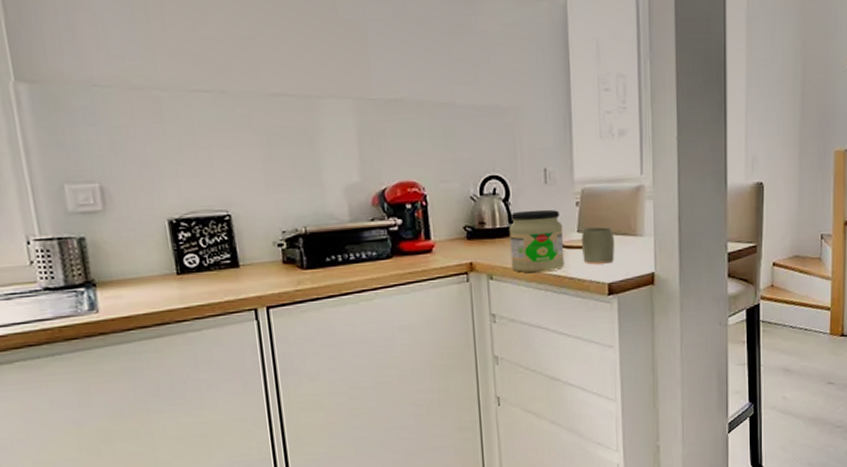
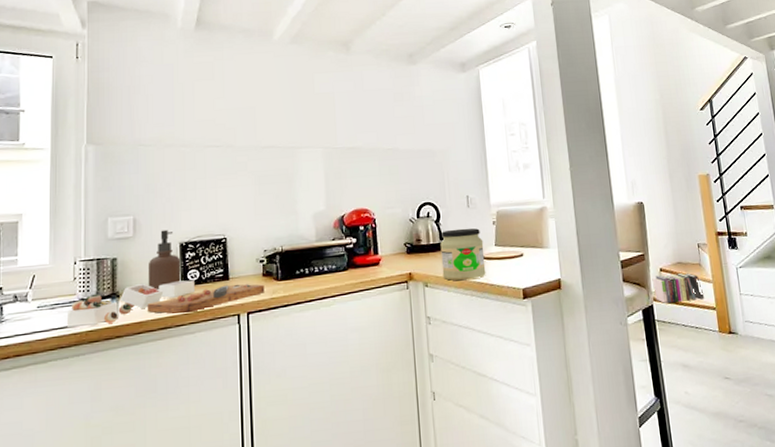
cutting board: none [29,266,287,322] -> present [66,280,265,327]
soap dispenser: none [129,202,176,278] -> present [147,229,181,290]
mug: present [581,227,615,265] -> none [498,241,527,273]
books: none [764,268,820,302] -> present [653,273,705,303]

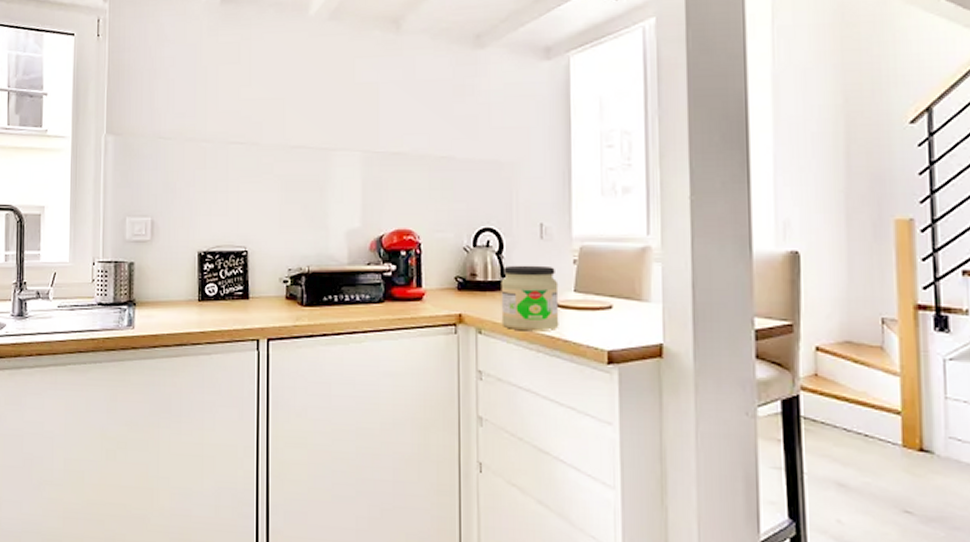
cutting board: present [66,280,265,327] -> none [84,292,287,333]
soap dispenser: present [147,229,181,290] -> none [164,236,199,301]
books: present [653,273,705,303] -> none [803,356,885,398]

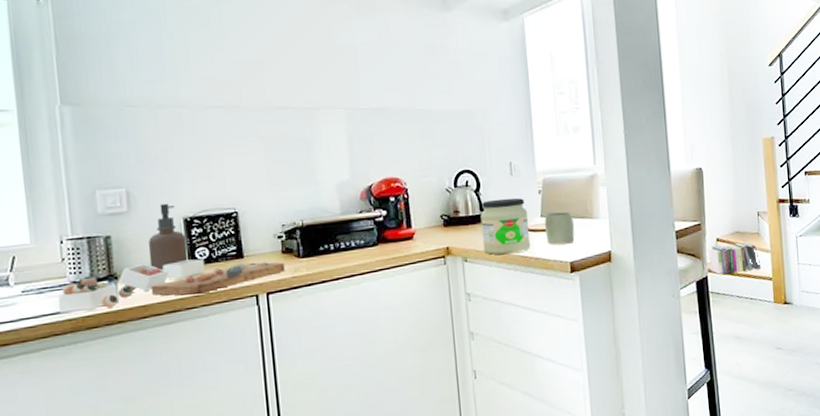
cutting board: none [84,292,287,333] -> present [58,258,285,313]
soap dispenser: none [164,236,199,301] -> present [148,203,188,270]
mug: none [577,288,617,329] -> present [544,211,575,246]
books: none [803,356,885,398] -> present [709,242,762,275]

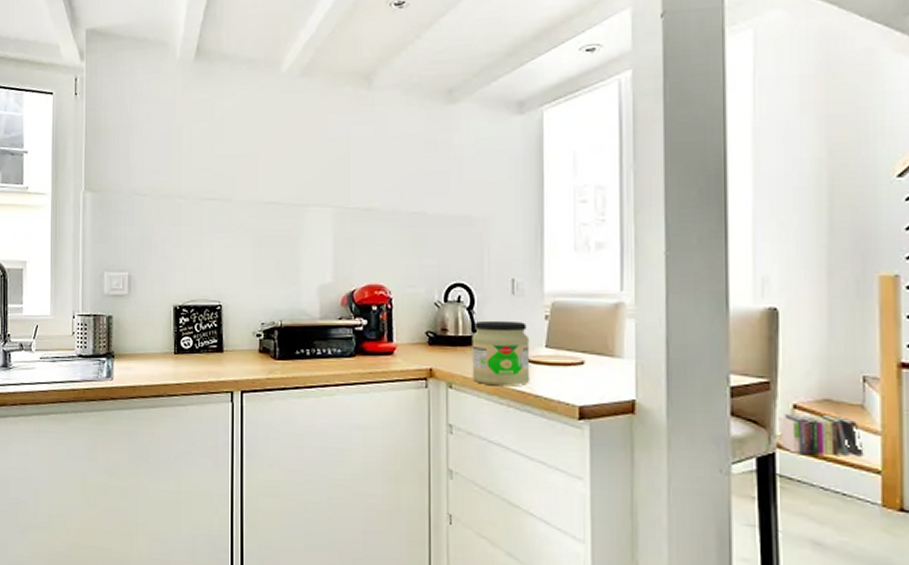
cutting board: present [58,258,285,313] -> none [65,345,261,384]
soap dispenser: present [148,203,188,270] -> none [141,290,174,354]
mug: present [544,211,575,246] -> none [549,344,589,384]

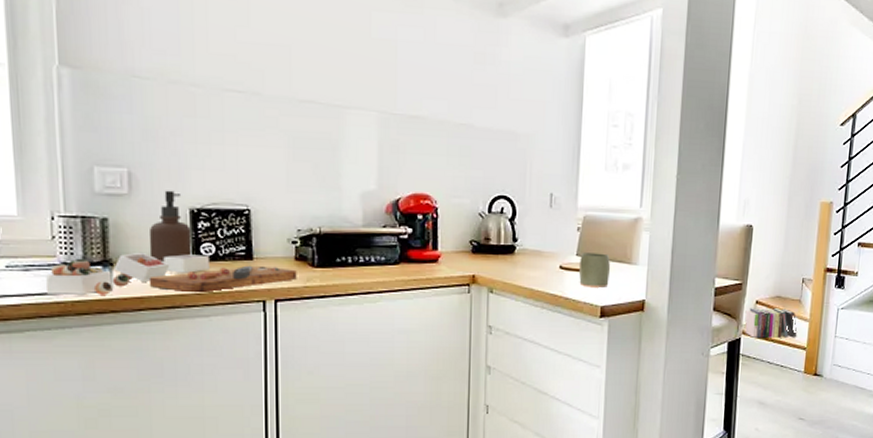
cutting board: none [65,345,261,384] -> present [45,252,297,295]
soap dispenser: none [141,290,174,354] -> present [148,190,192,262]
jar: present [472,320,530,387] -> none [511,231,563,291]
mug: none [549,344,589,384] -> present [578,253,611,287]

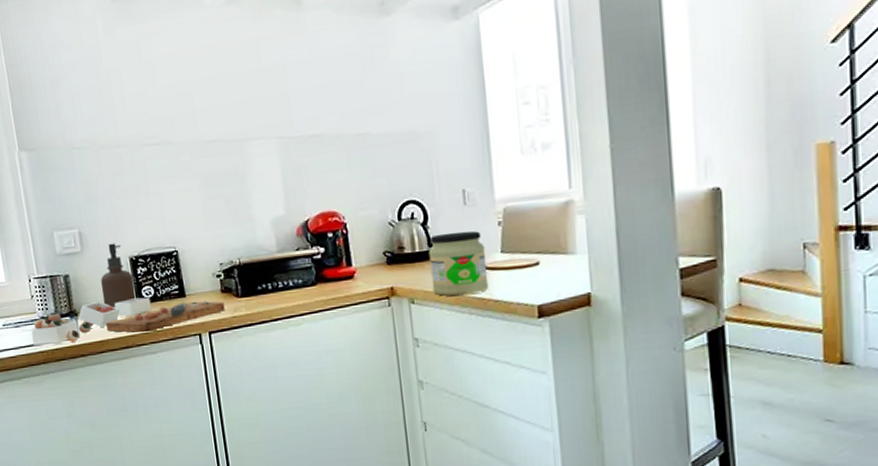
jar: none [511,231,563,291] -> present [428,231,489,297]
mug: present [578,253,611,287] -> none [505,246,544,286]
books: present [745,308,797,338] -> none [728,283,807,324]

